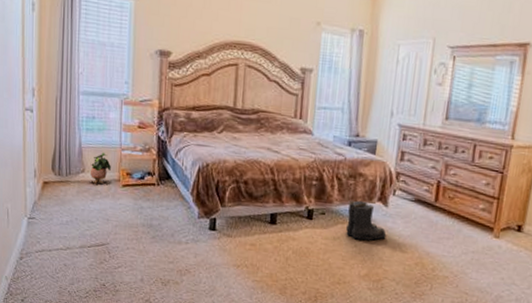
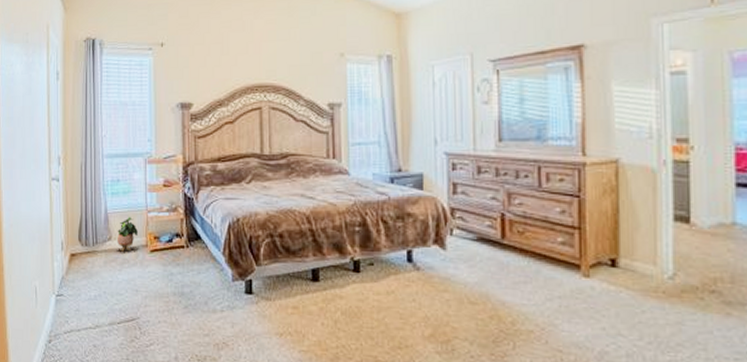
boots: present [346,200,387,241] -> none [400,245,449,293]

